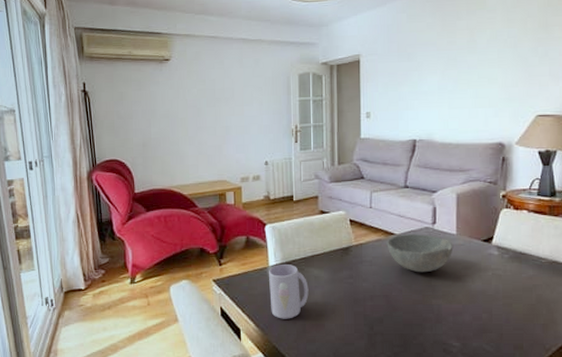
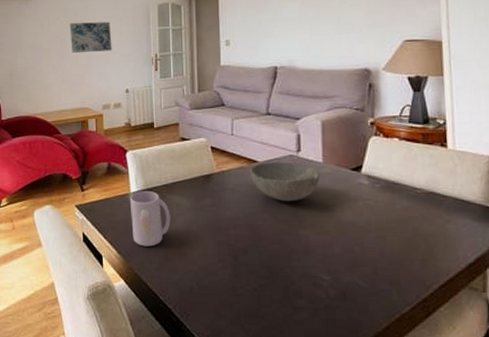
wall art: none [206,90,251,124] -> present [69,22,112,54]

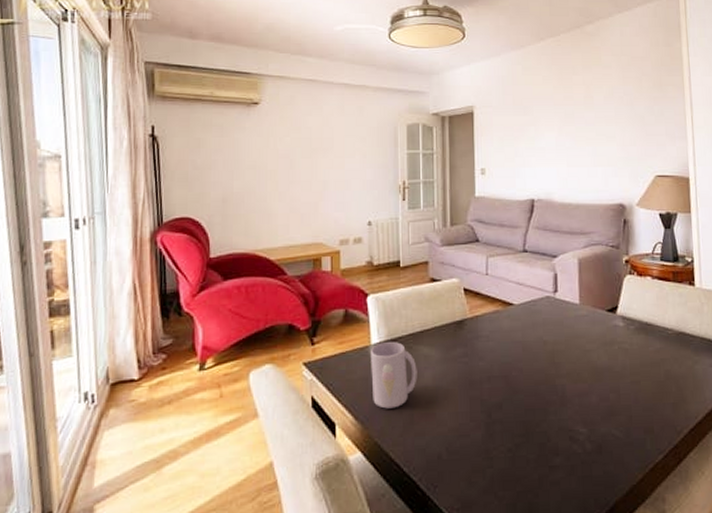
wall art: present [69,22,112,54] -> none [301,140,353,177]
bowl: present [249,162,320,202] -> none [505,304,577,349]

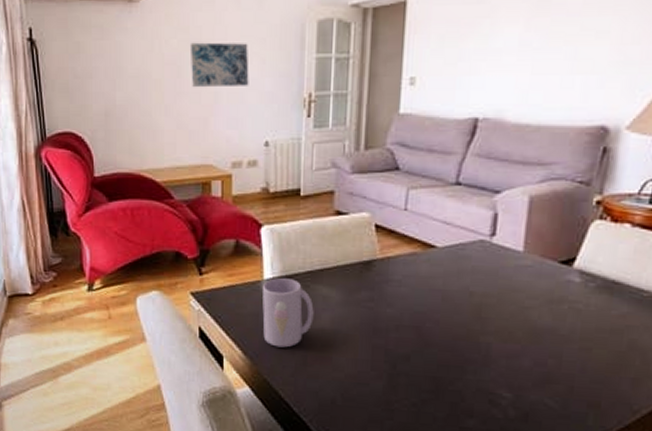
wall art: none [301,140,353,177] -> present [189,42,249,88]

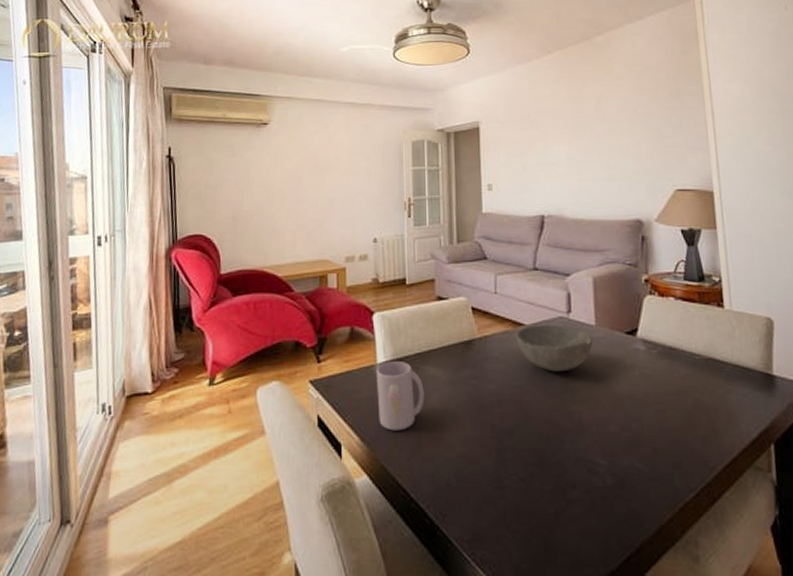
wall art: present [189,42,249,88] -> none [308,158,359,195]
bowl: none [423,248,517,301] -> present [515,325,593,372]

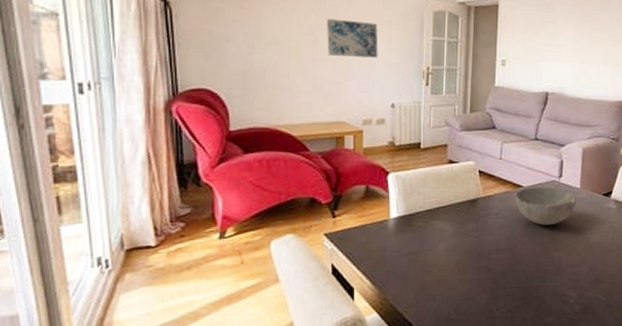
wall art: none [308,158,359,195] -> present [326,18,378,58]
mug: present [377,362,425,431] -> none [389,217,432,276]

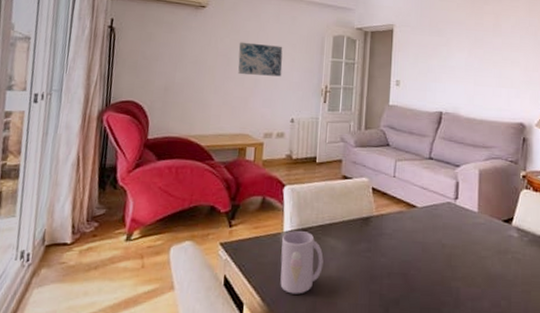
mug: none [389,217,432,276] -> present [280,231,324,294]
bowl: present [514,187,577,226] -> none [408,208,474,251]

